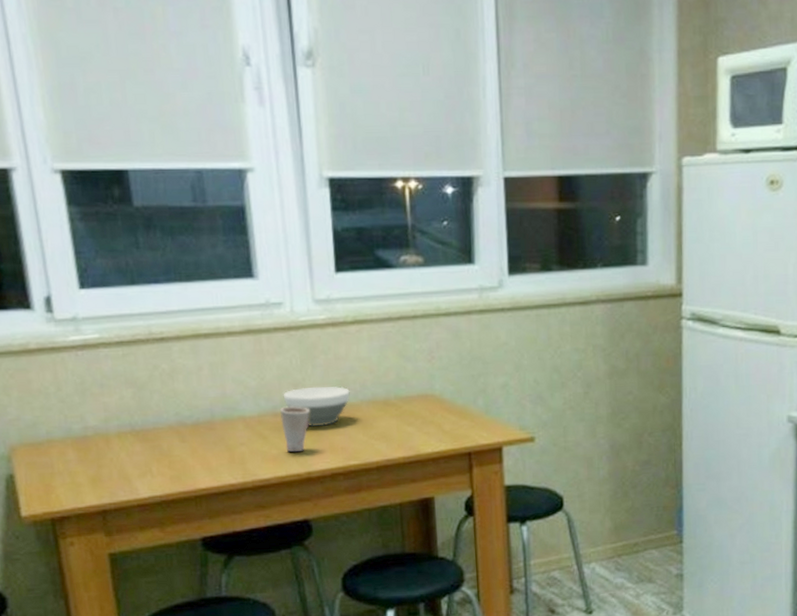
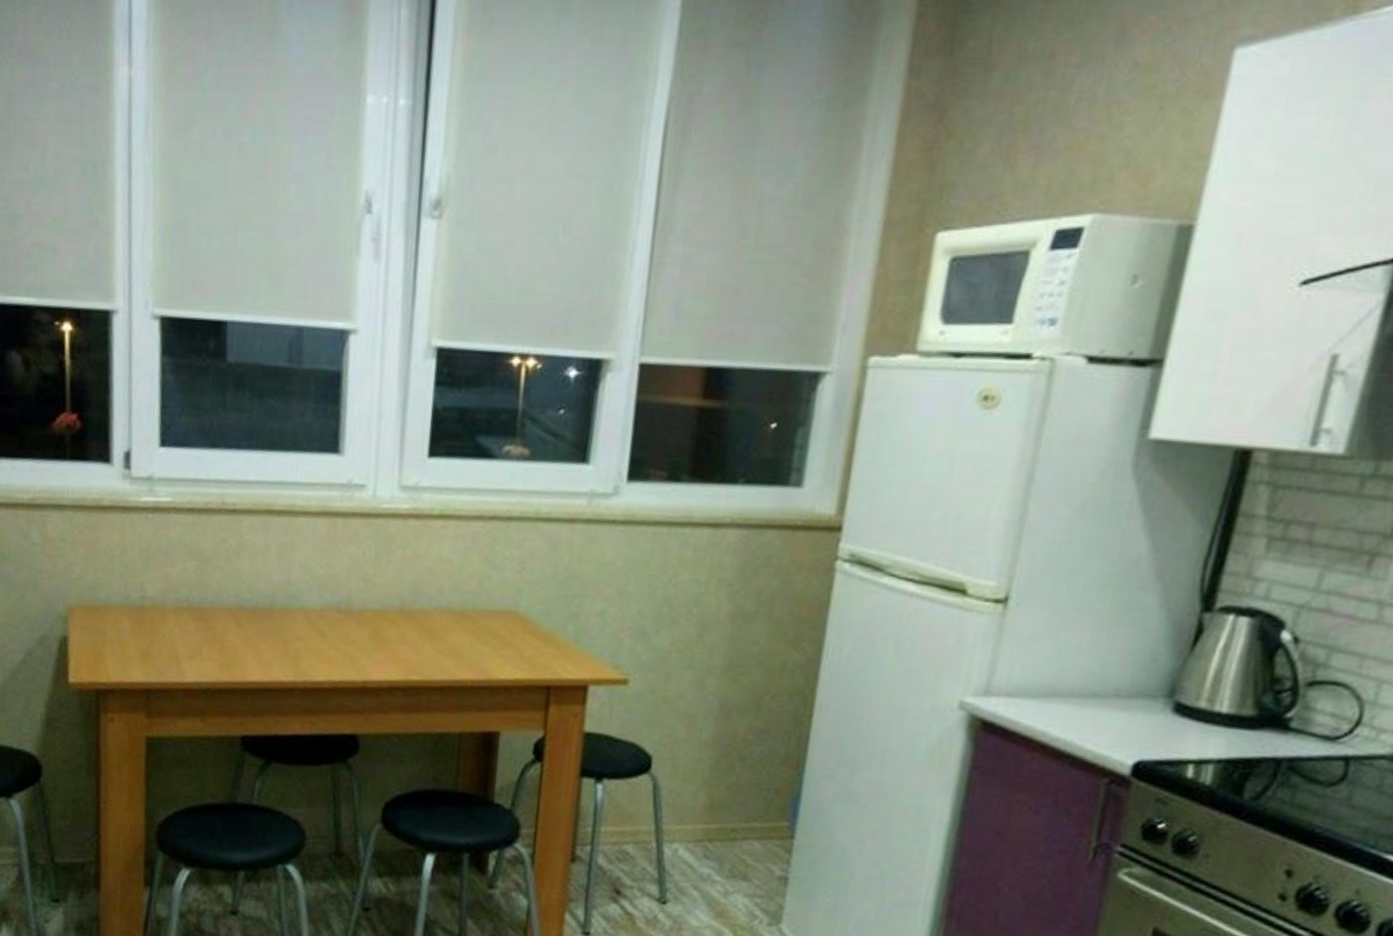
cup: present [280,406,311,453] -> none [344,603,377,657]
bowl: present [283,386,350,427] -> none [350,584,424,632]

